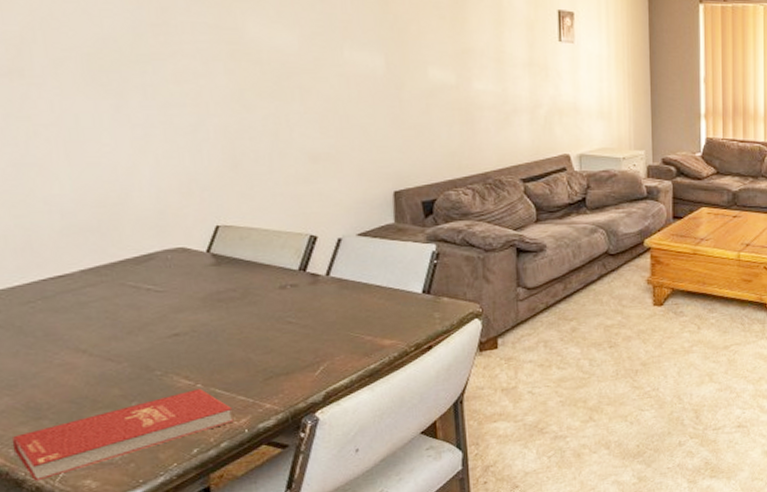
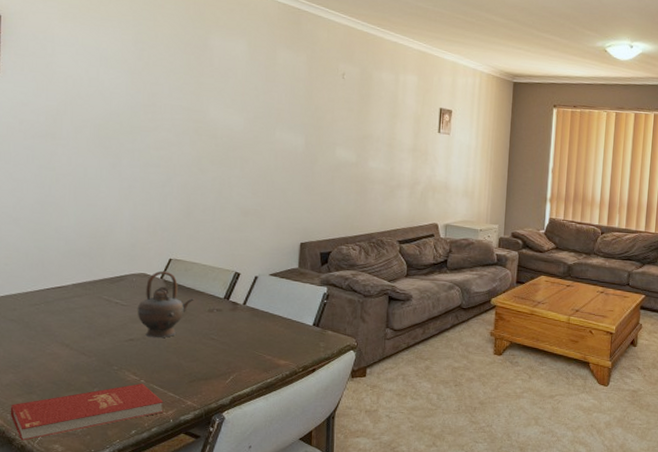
teapot: none [178,241,258,330] -> present [137,270,194,338]

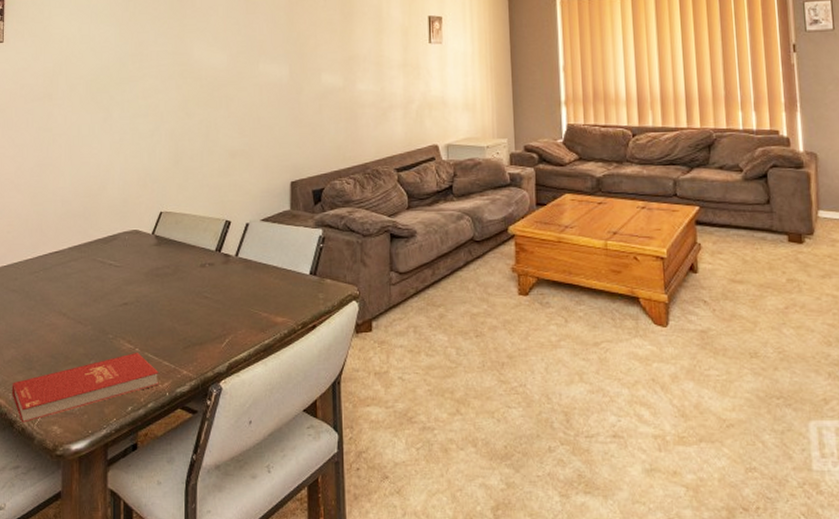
teapot: present [137,270,194,338] -> none [130,225,186,301]

